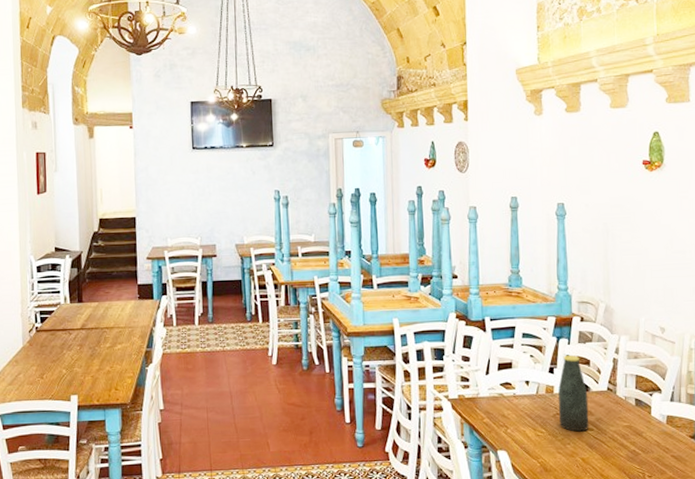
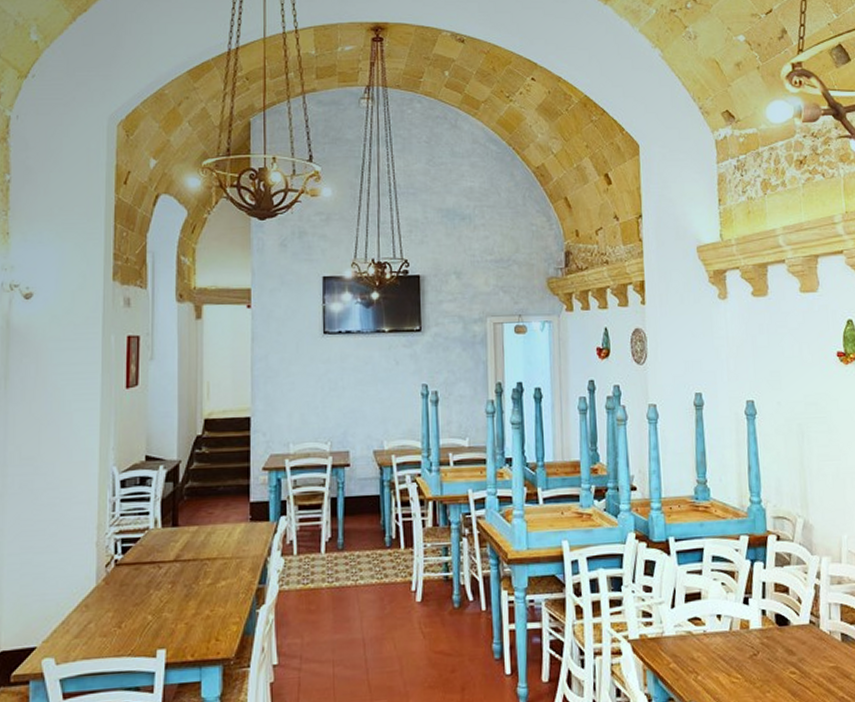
bottle: present [558,355,589,432] -> none [754,581,791,677]

